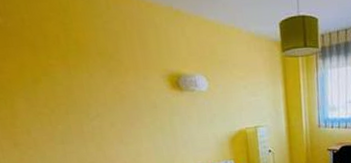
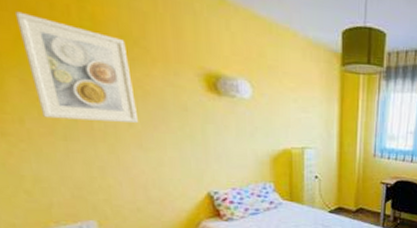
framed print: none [19,45,119,128] -> present [16,11,139,123]

